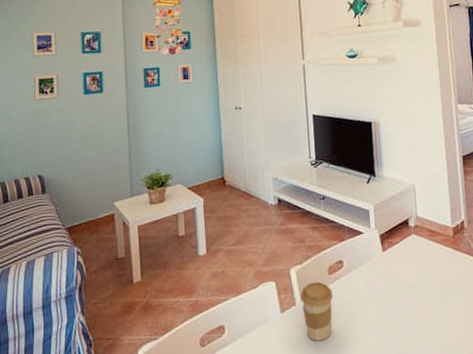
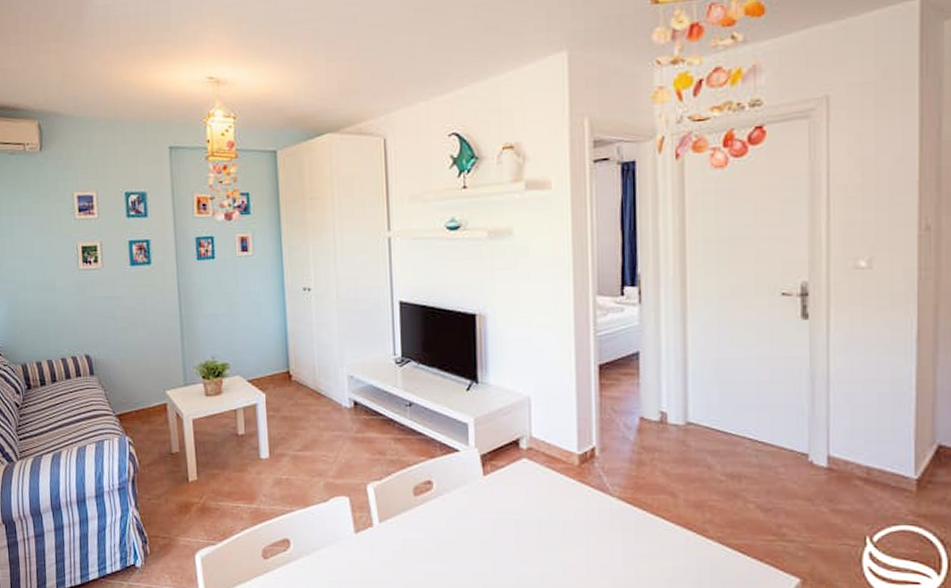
coffee cup: present [300,281,333,341] -> none [379,502,418,570]

